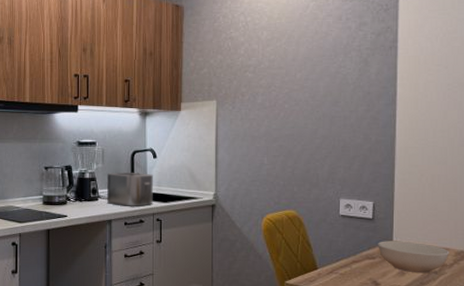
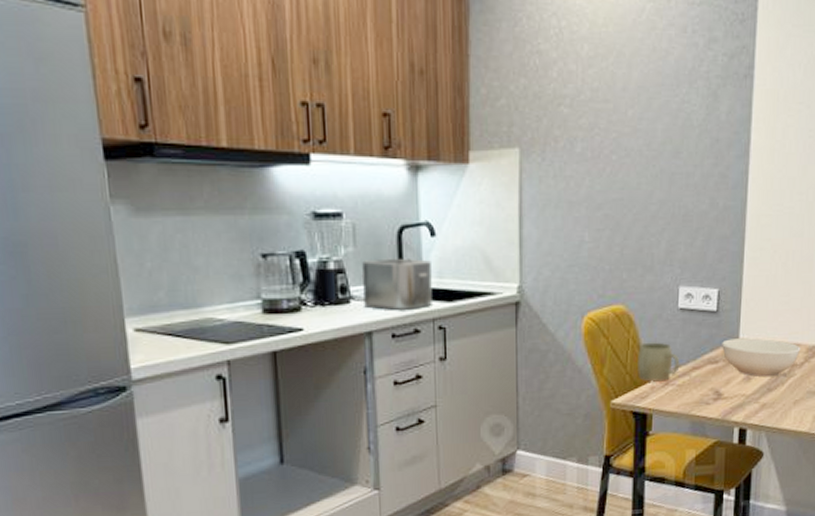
mug: none [307,239,342,270] -> present [638,342,680,382]

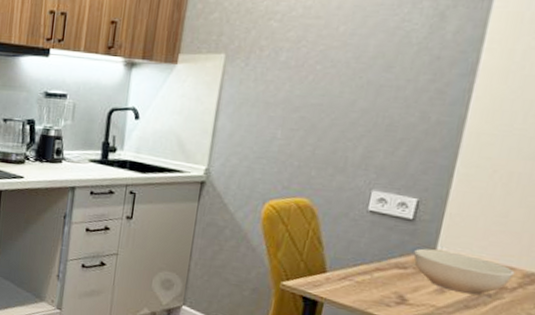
toaster: present [361,258,432,311] -> none [72,132,132,176]
mug: present [638,342,680,382] -> none [313,236,363,276]

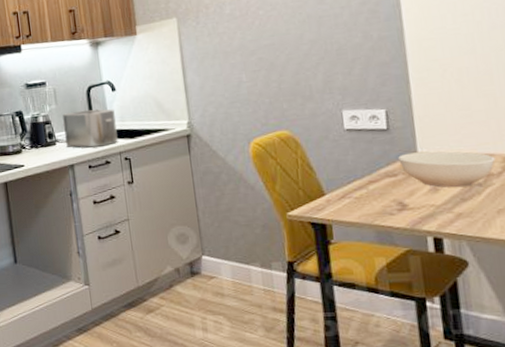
toaster: none [72,132,132,176] -> present [62,109,118,148]

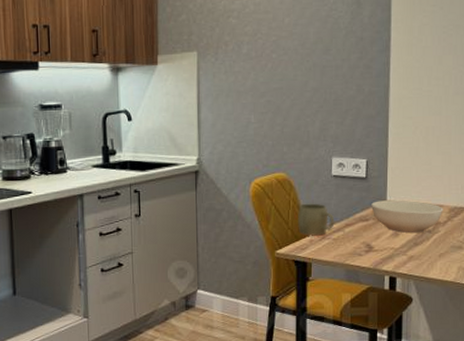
toaster: present [62,109,118,148] -> none [75,137,129,179]
mug: none [308,160,355,196] -> present [298,203,335,236]

